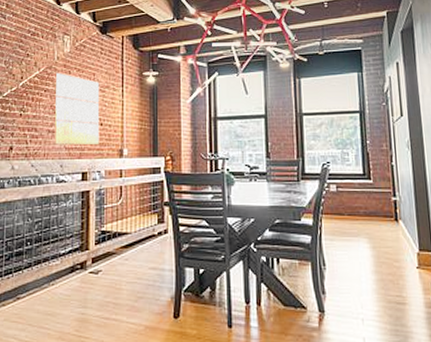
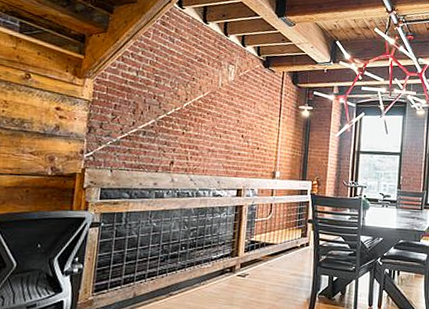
wall art: present [55,72,100,145] -> none [214,98,259,166]

